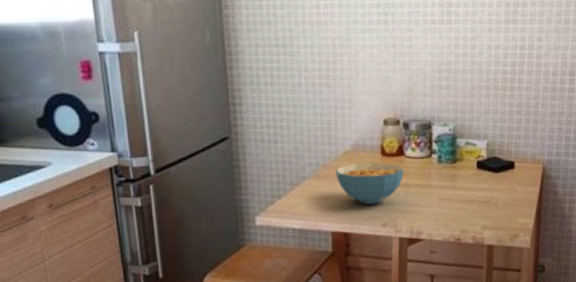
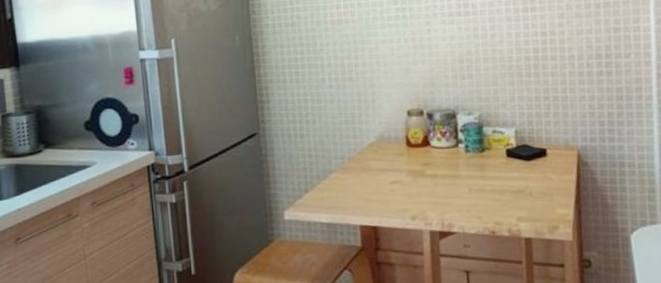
cereal bowl: present [336,162,404,204] -> none [362,153,431,197]

